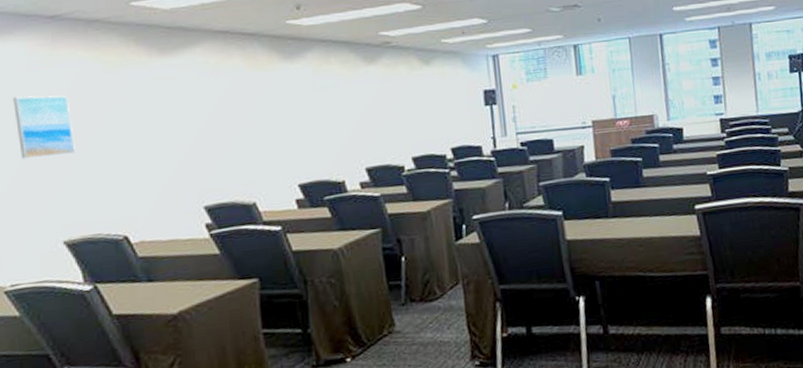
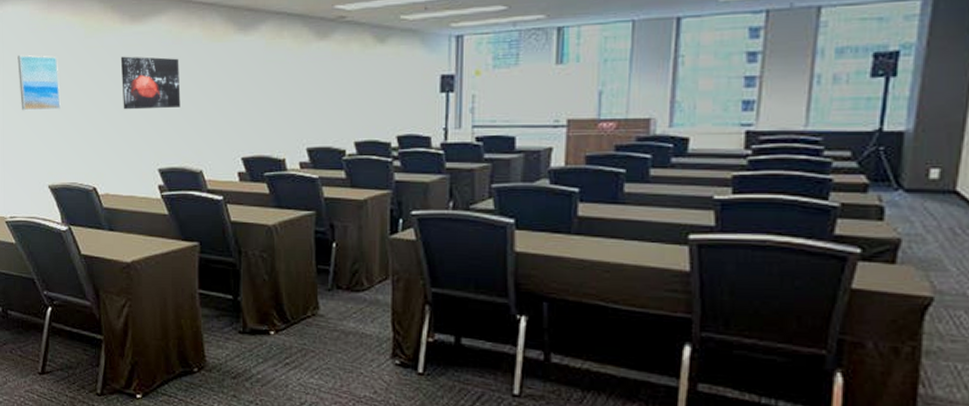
wall art: none [149,89,225,148] -> present [120,56,181,110]

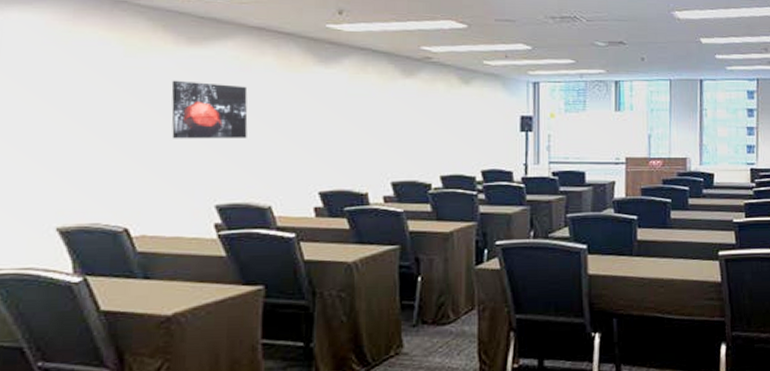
wall art: present [17,54,61,111] -> none [21,70,84,137]

